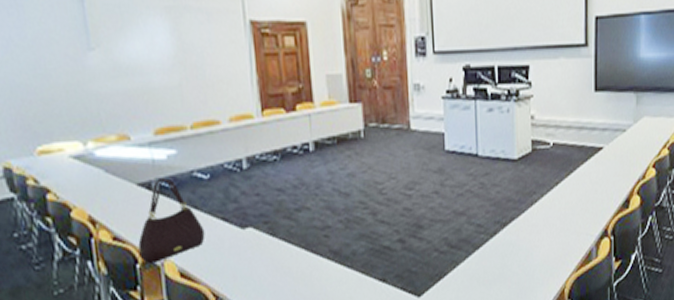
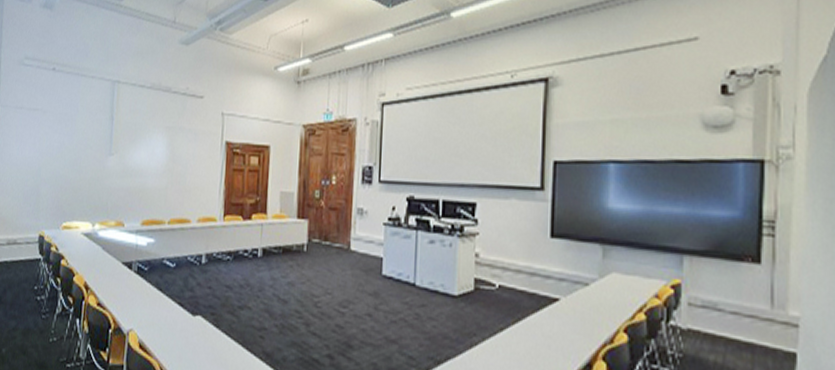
handbag: present [138,178,205,264] -> none [113,261,164,332]

